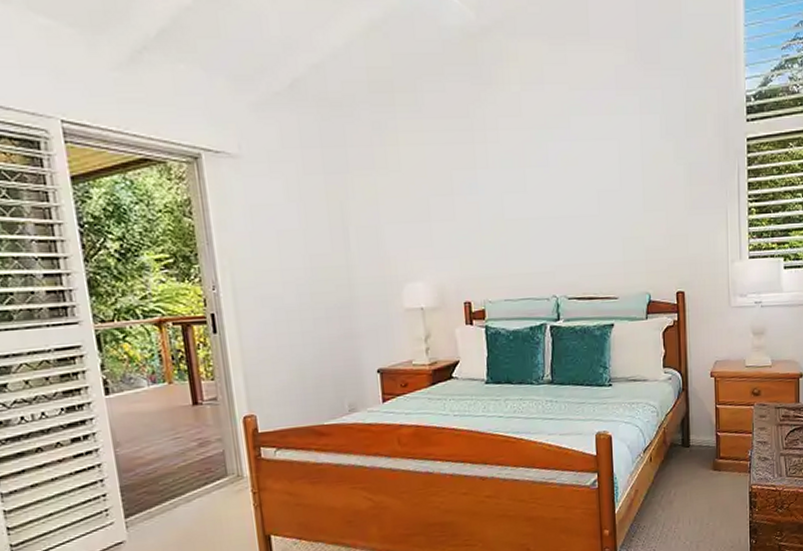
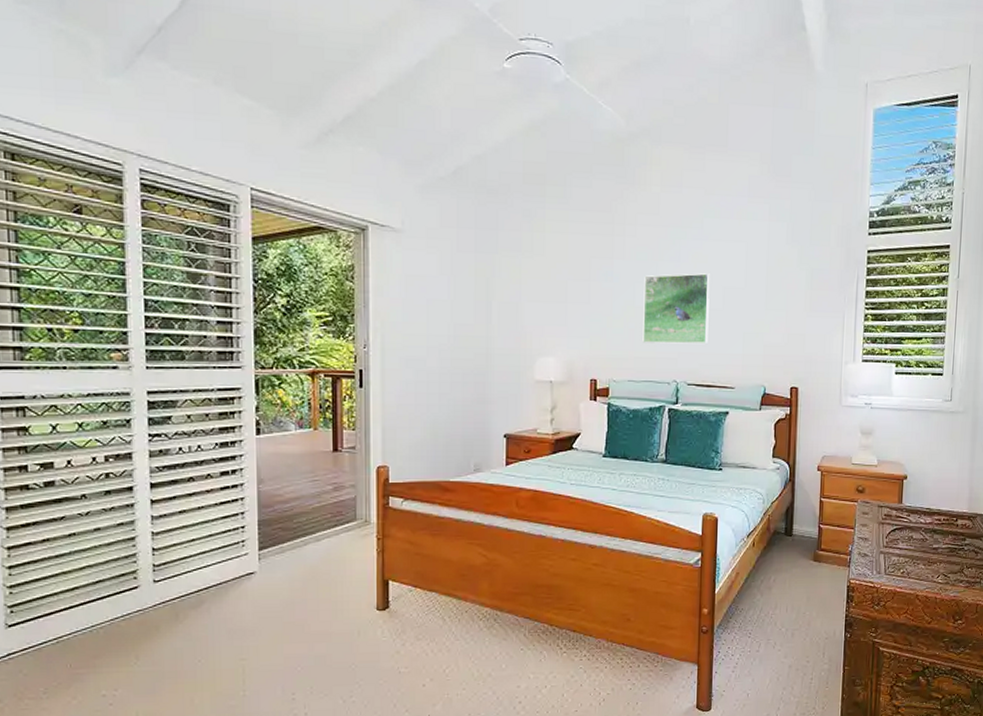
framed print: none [511,177,586,258] -> present [642,273,710,344]

